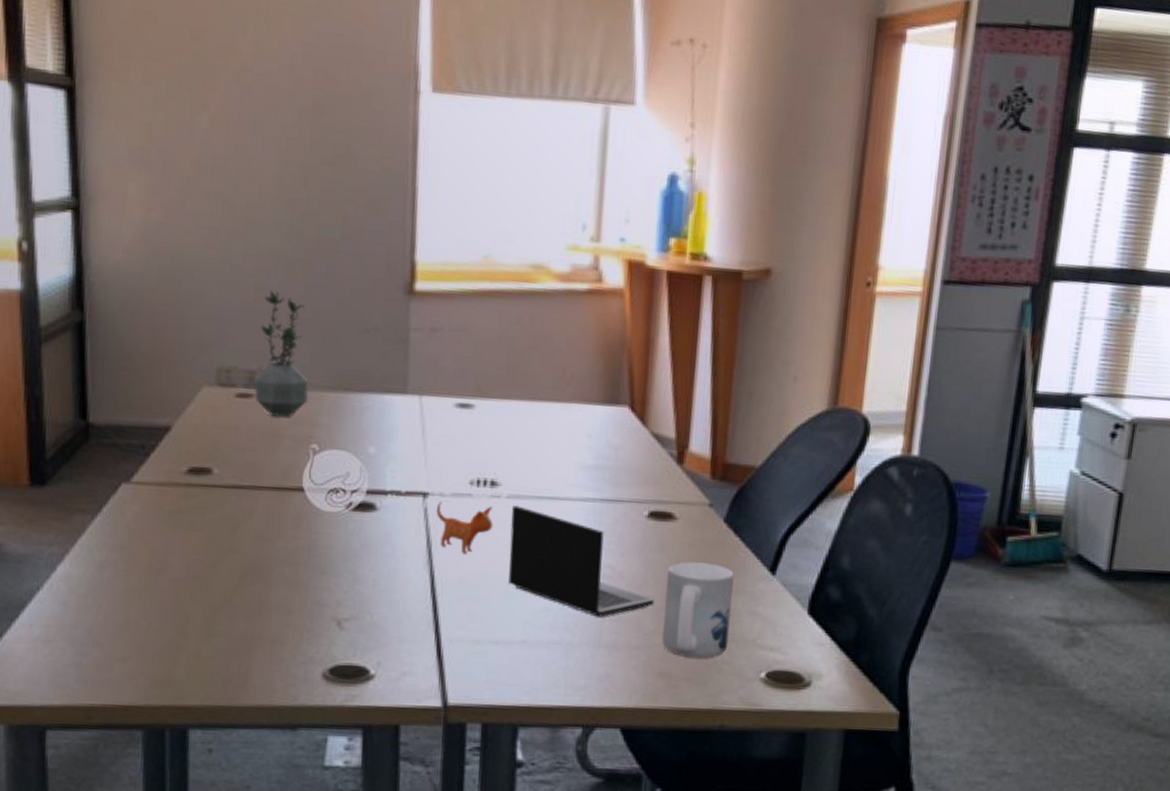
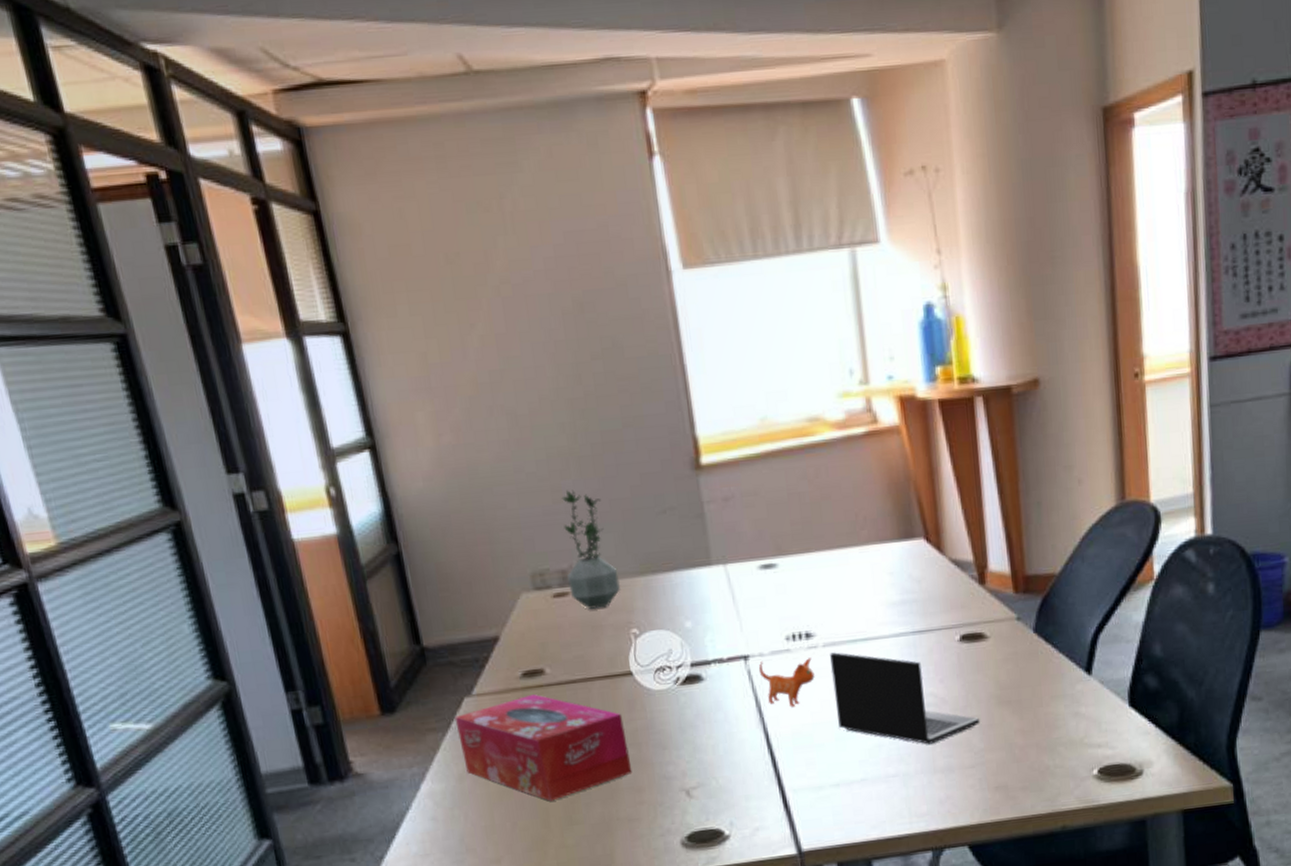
tissue box: none [107,492,285,607] -> present [454,693,633,801]
mug: present [662,562,734,659] -> none [988,674,1057,768]

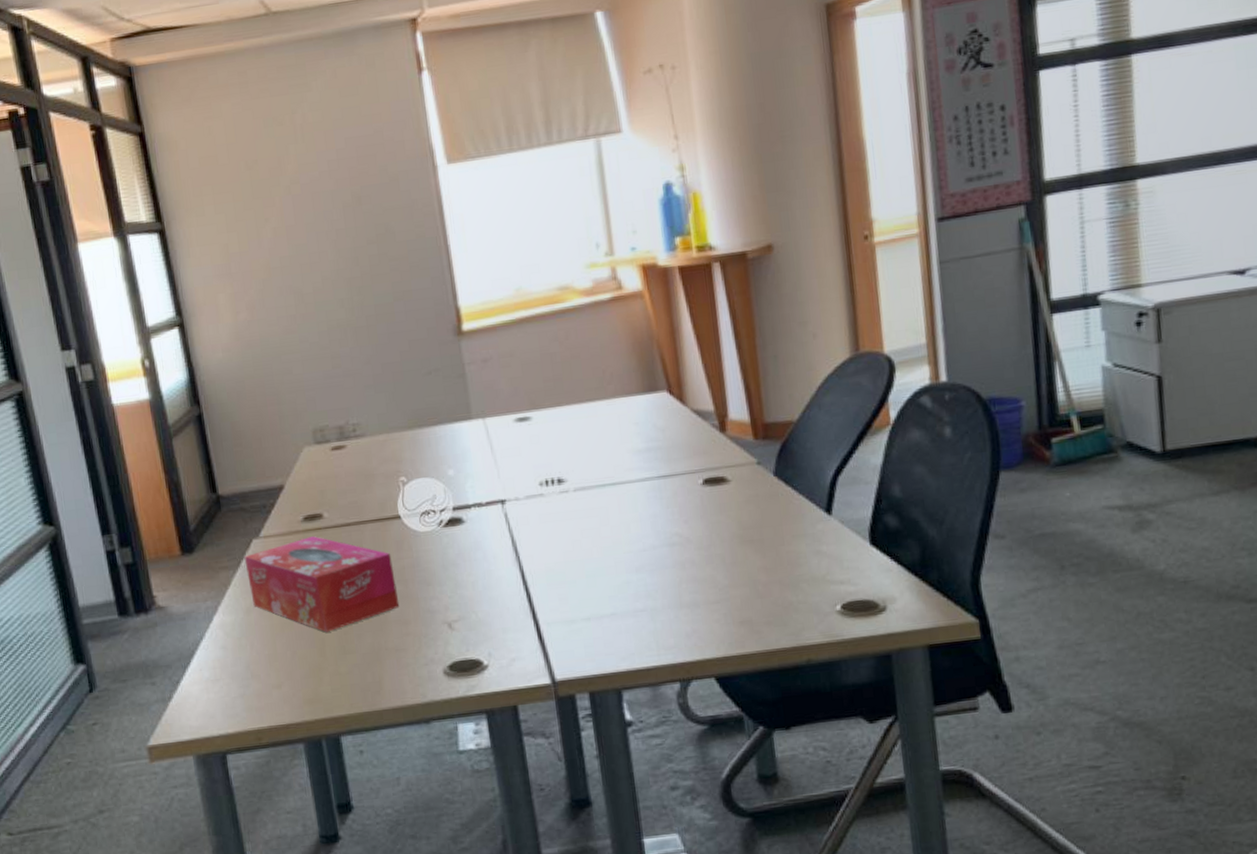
potted plant: present [561,490,621,609] -> none [340,356,391,460]
laptop: present [758,652,981,744] -> none [514,496,724,581]

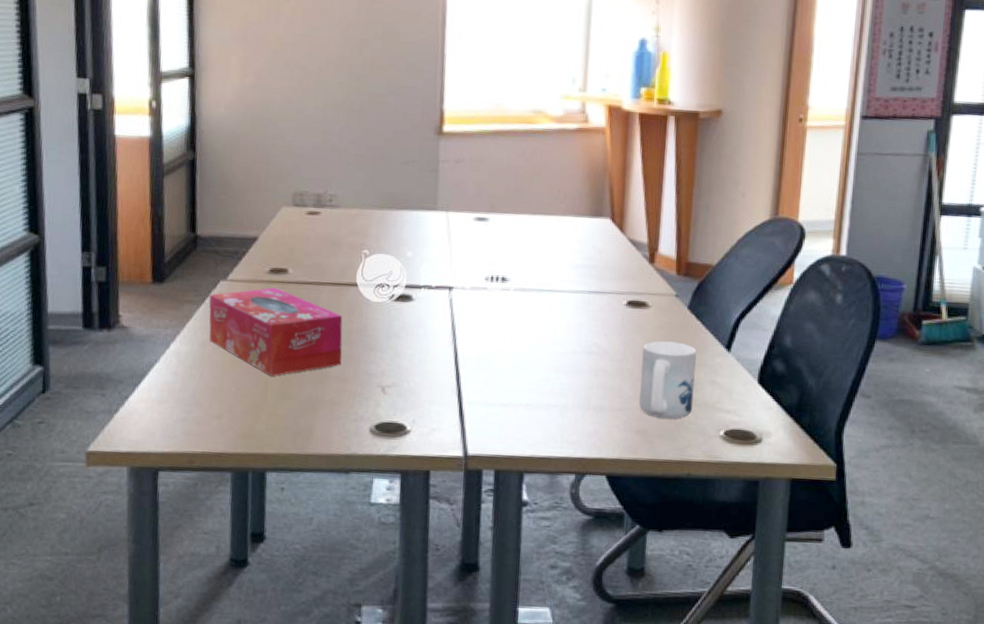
mug: none [730,514,800,603] -> present [639,341,697,419]

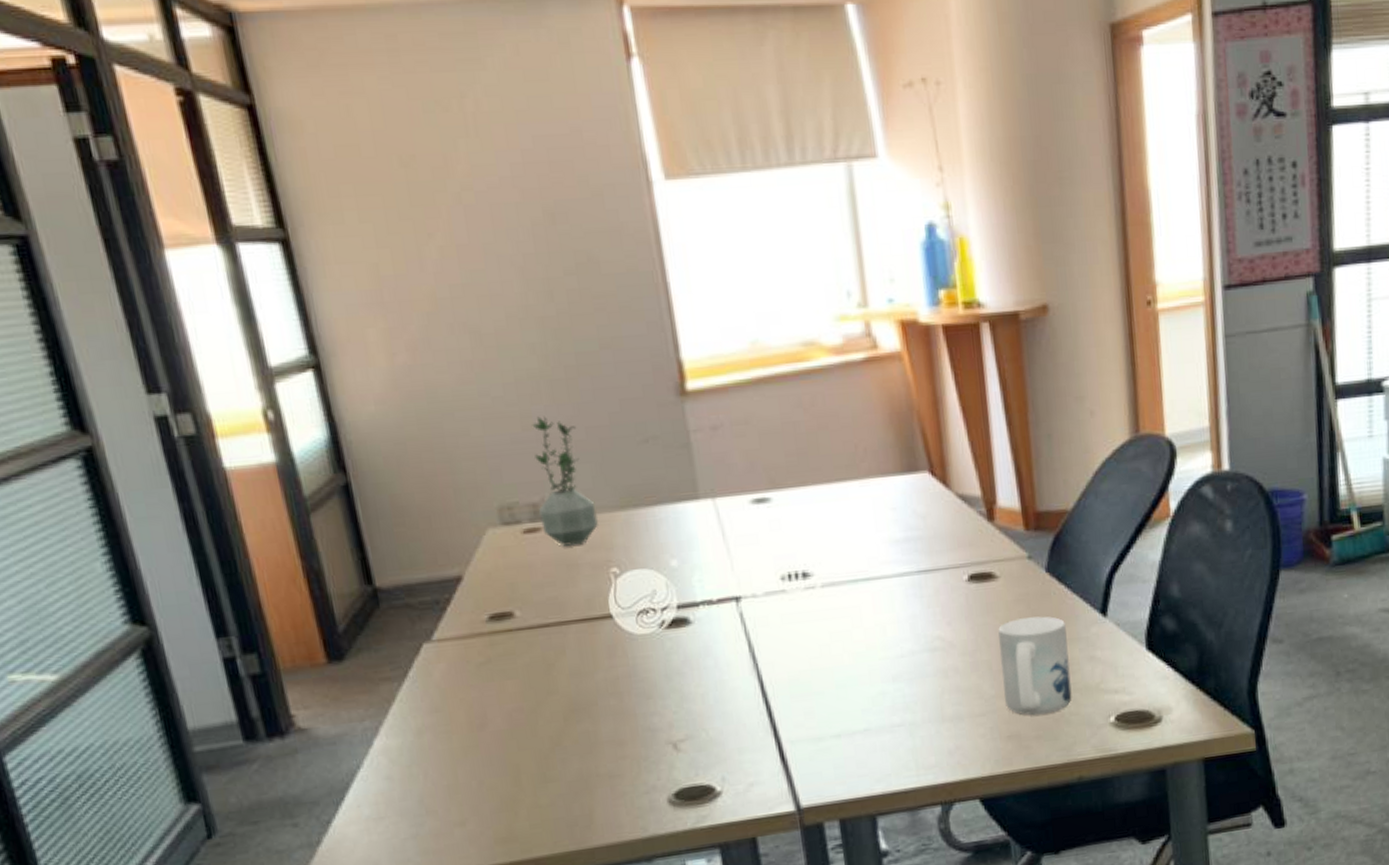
tissue box: present [209,287,343,376] -> none [412,638,613,757]
potted plant: none [321,133,362,229] -> present [532,416,599,546]

